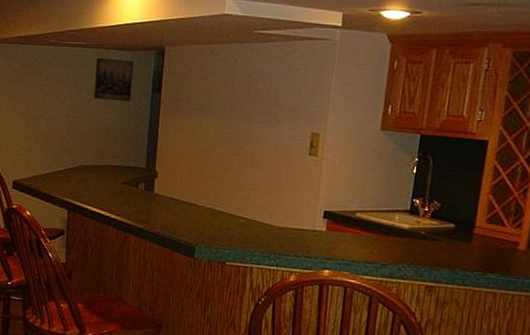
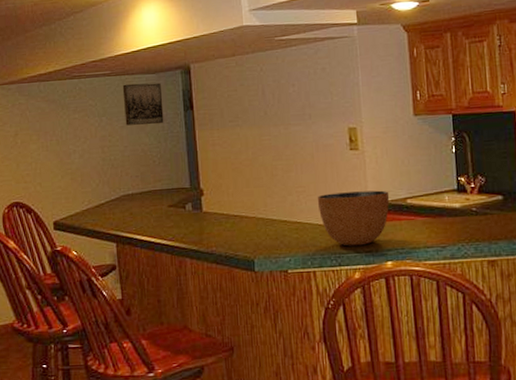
bowl: none [266,194,340,251] -> present [317,190,390,246]

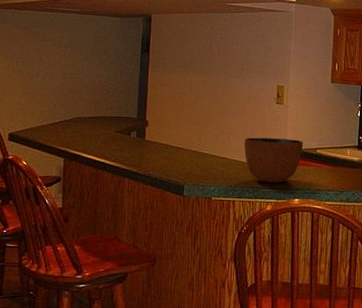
wall art: present [122,83,164,126] -> none [87,22,124,61]

